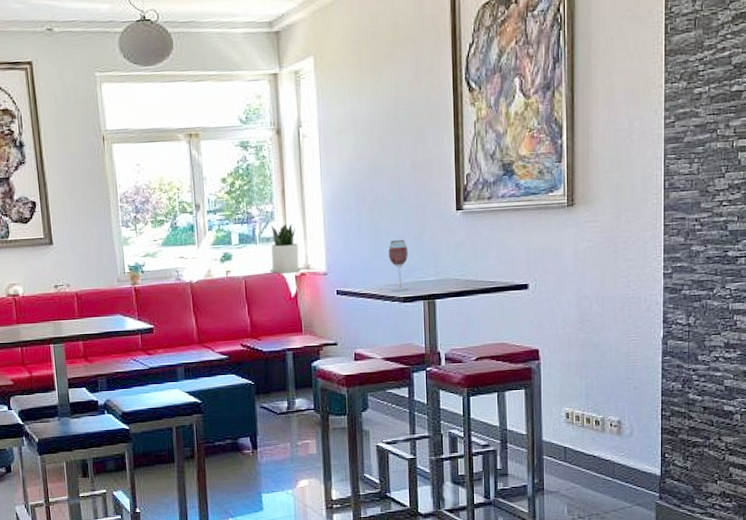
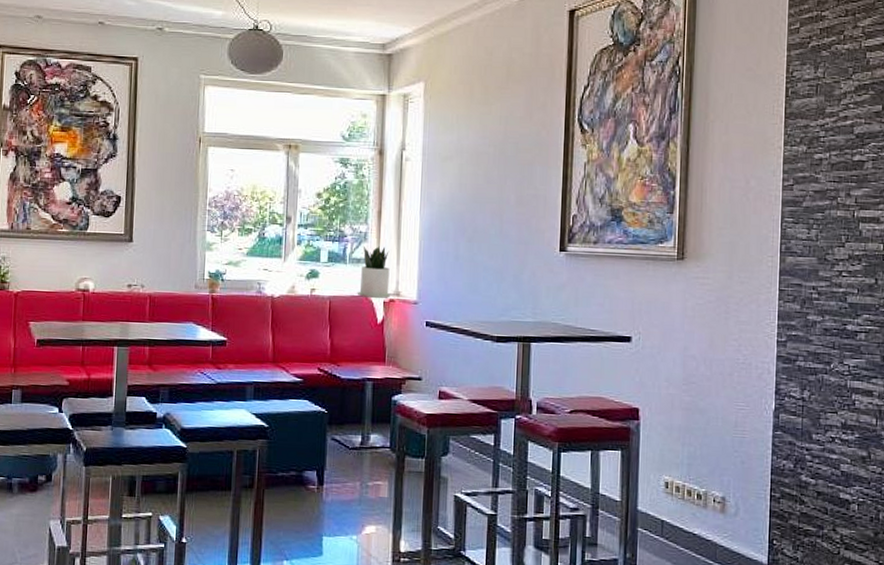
wineglass: present [388,239,409,291] -> none [484,275,506,330]

